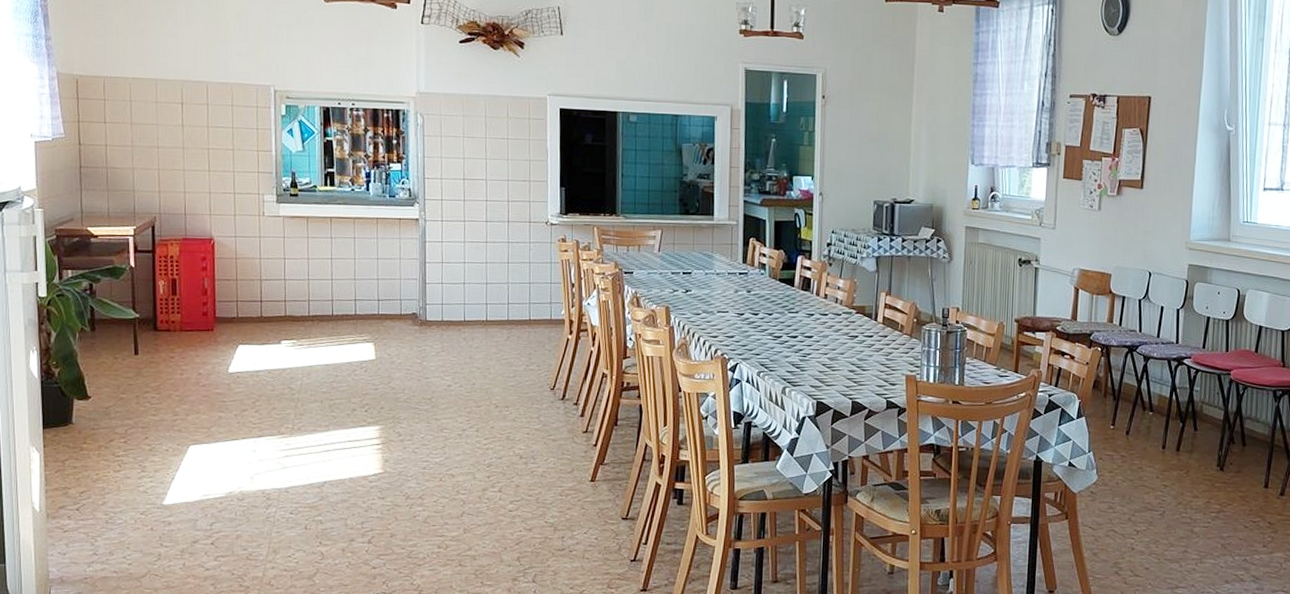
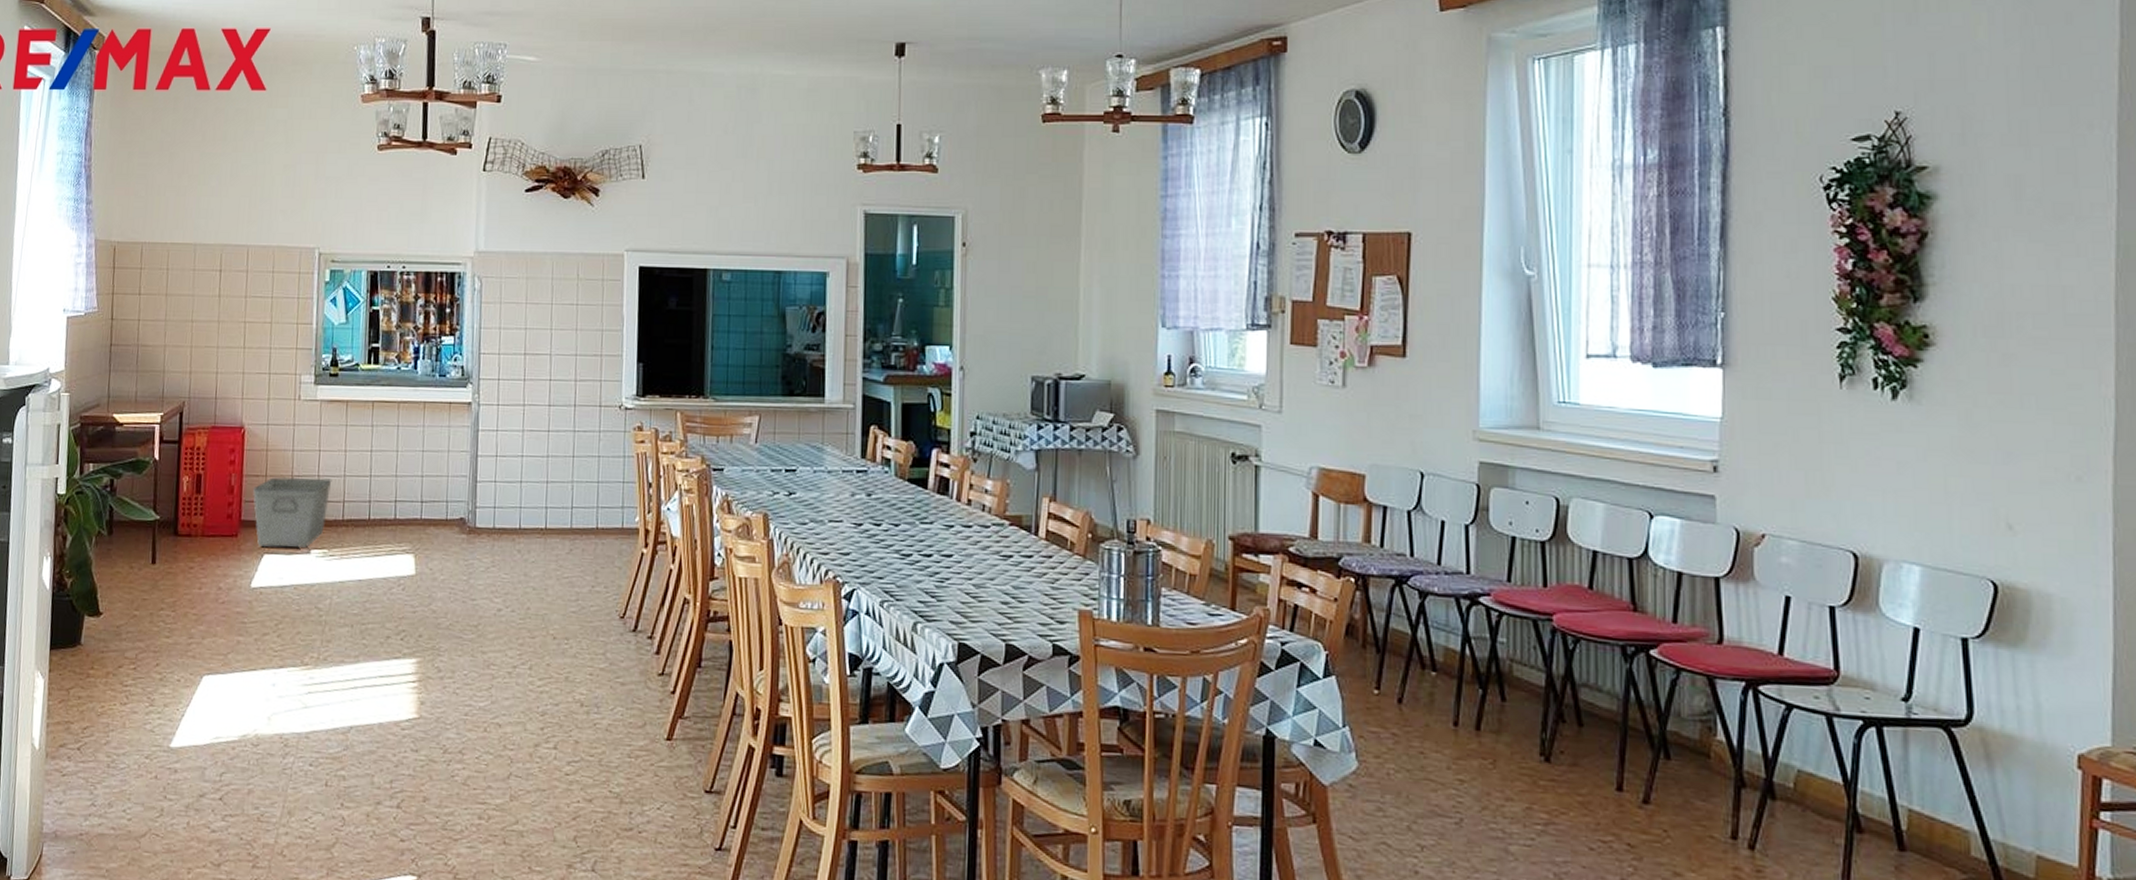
storage bin: none [224,281,297,339] -> present [252,477,332,547]

